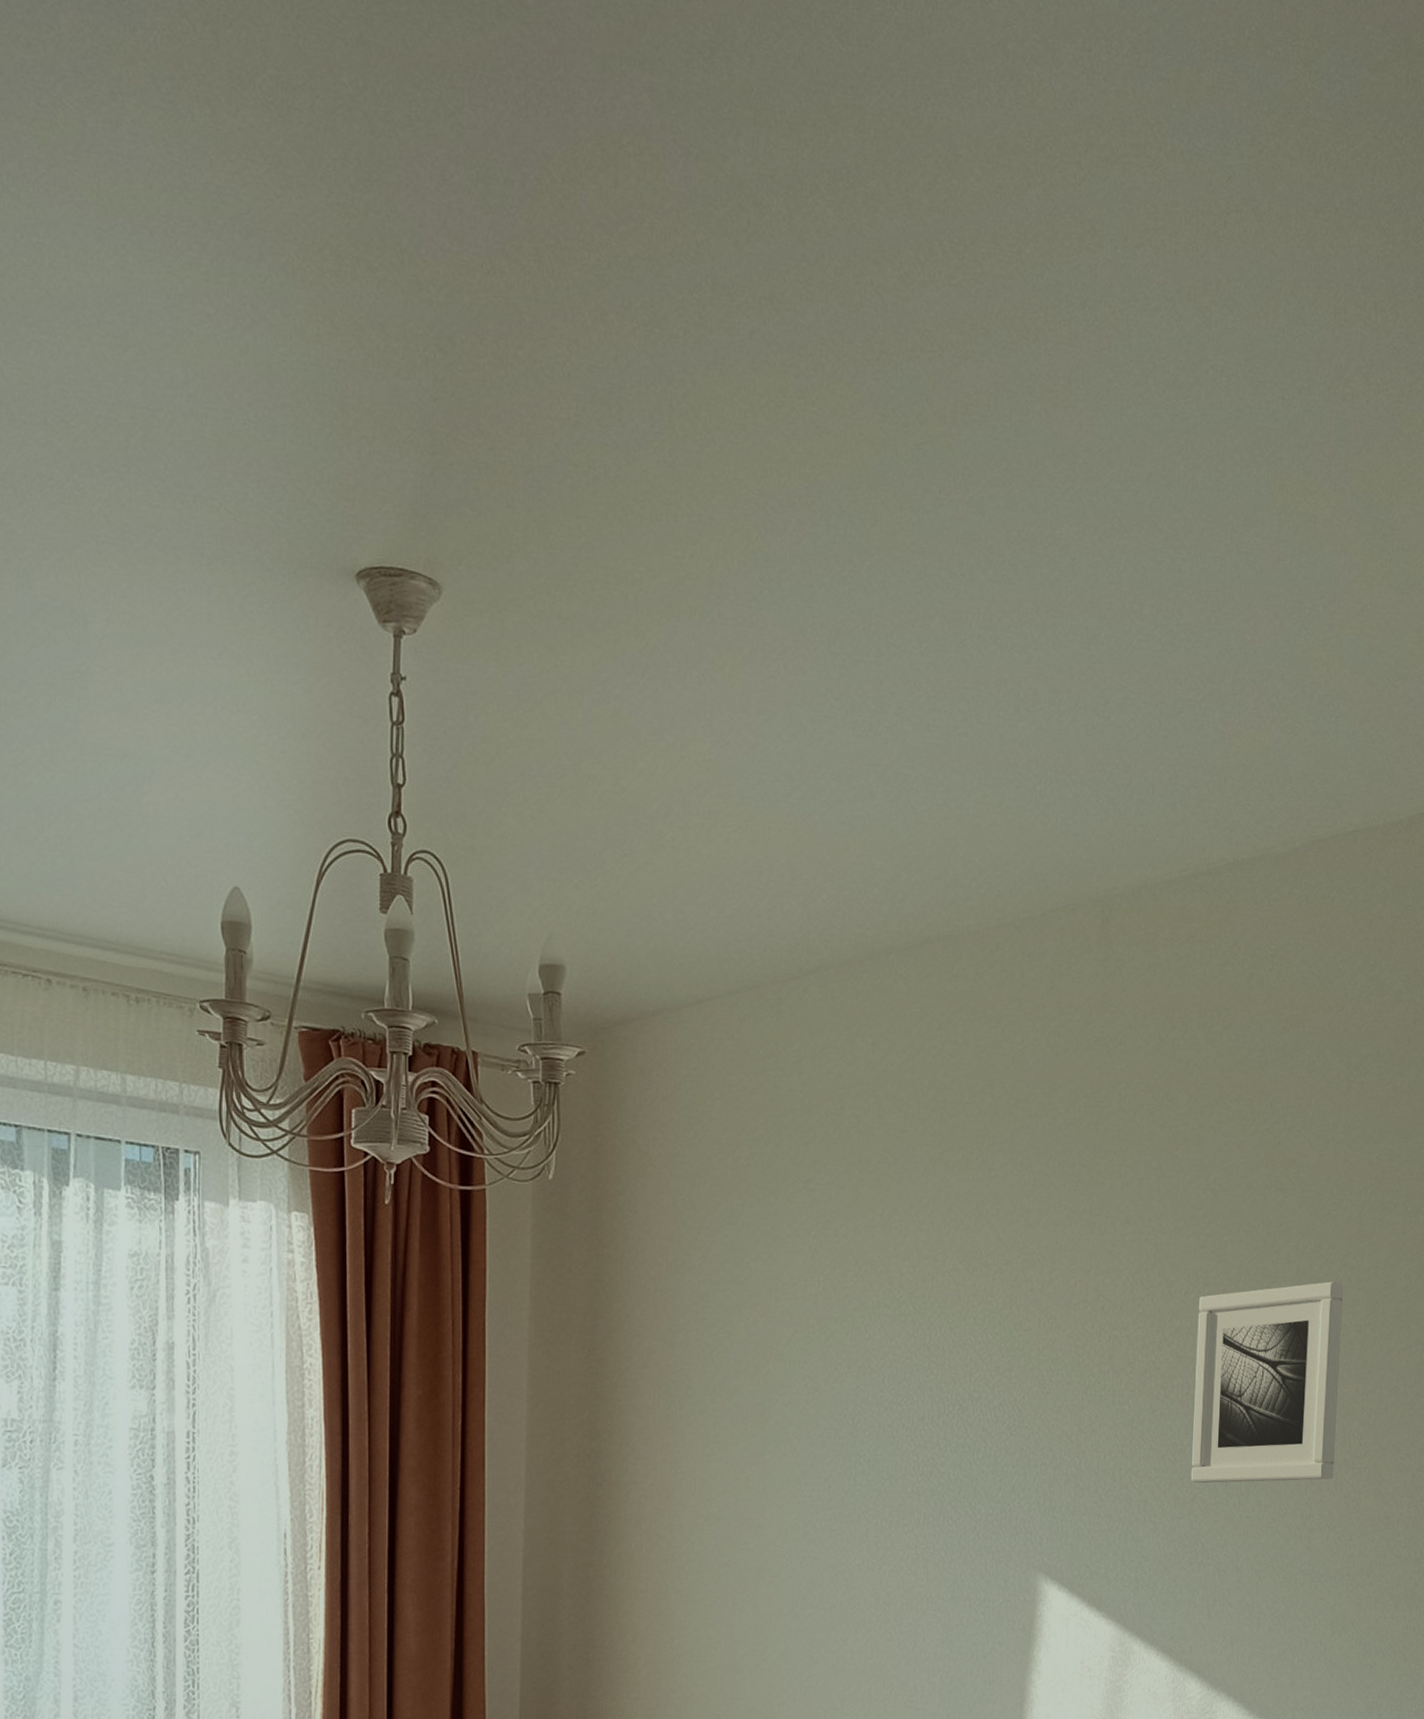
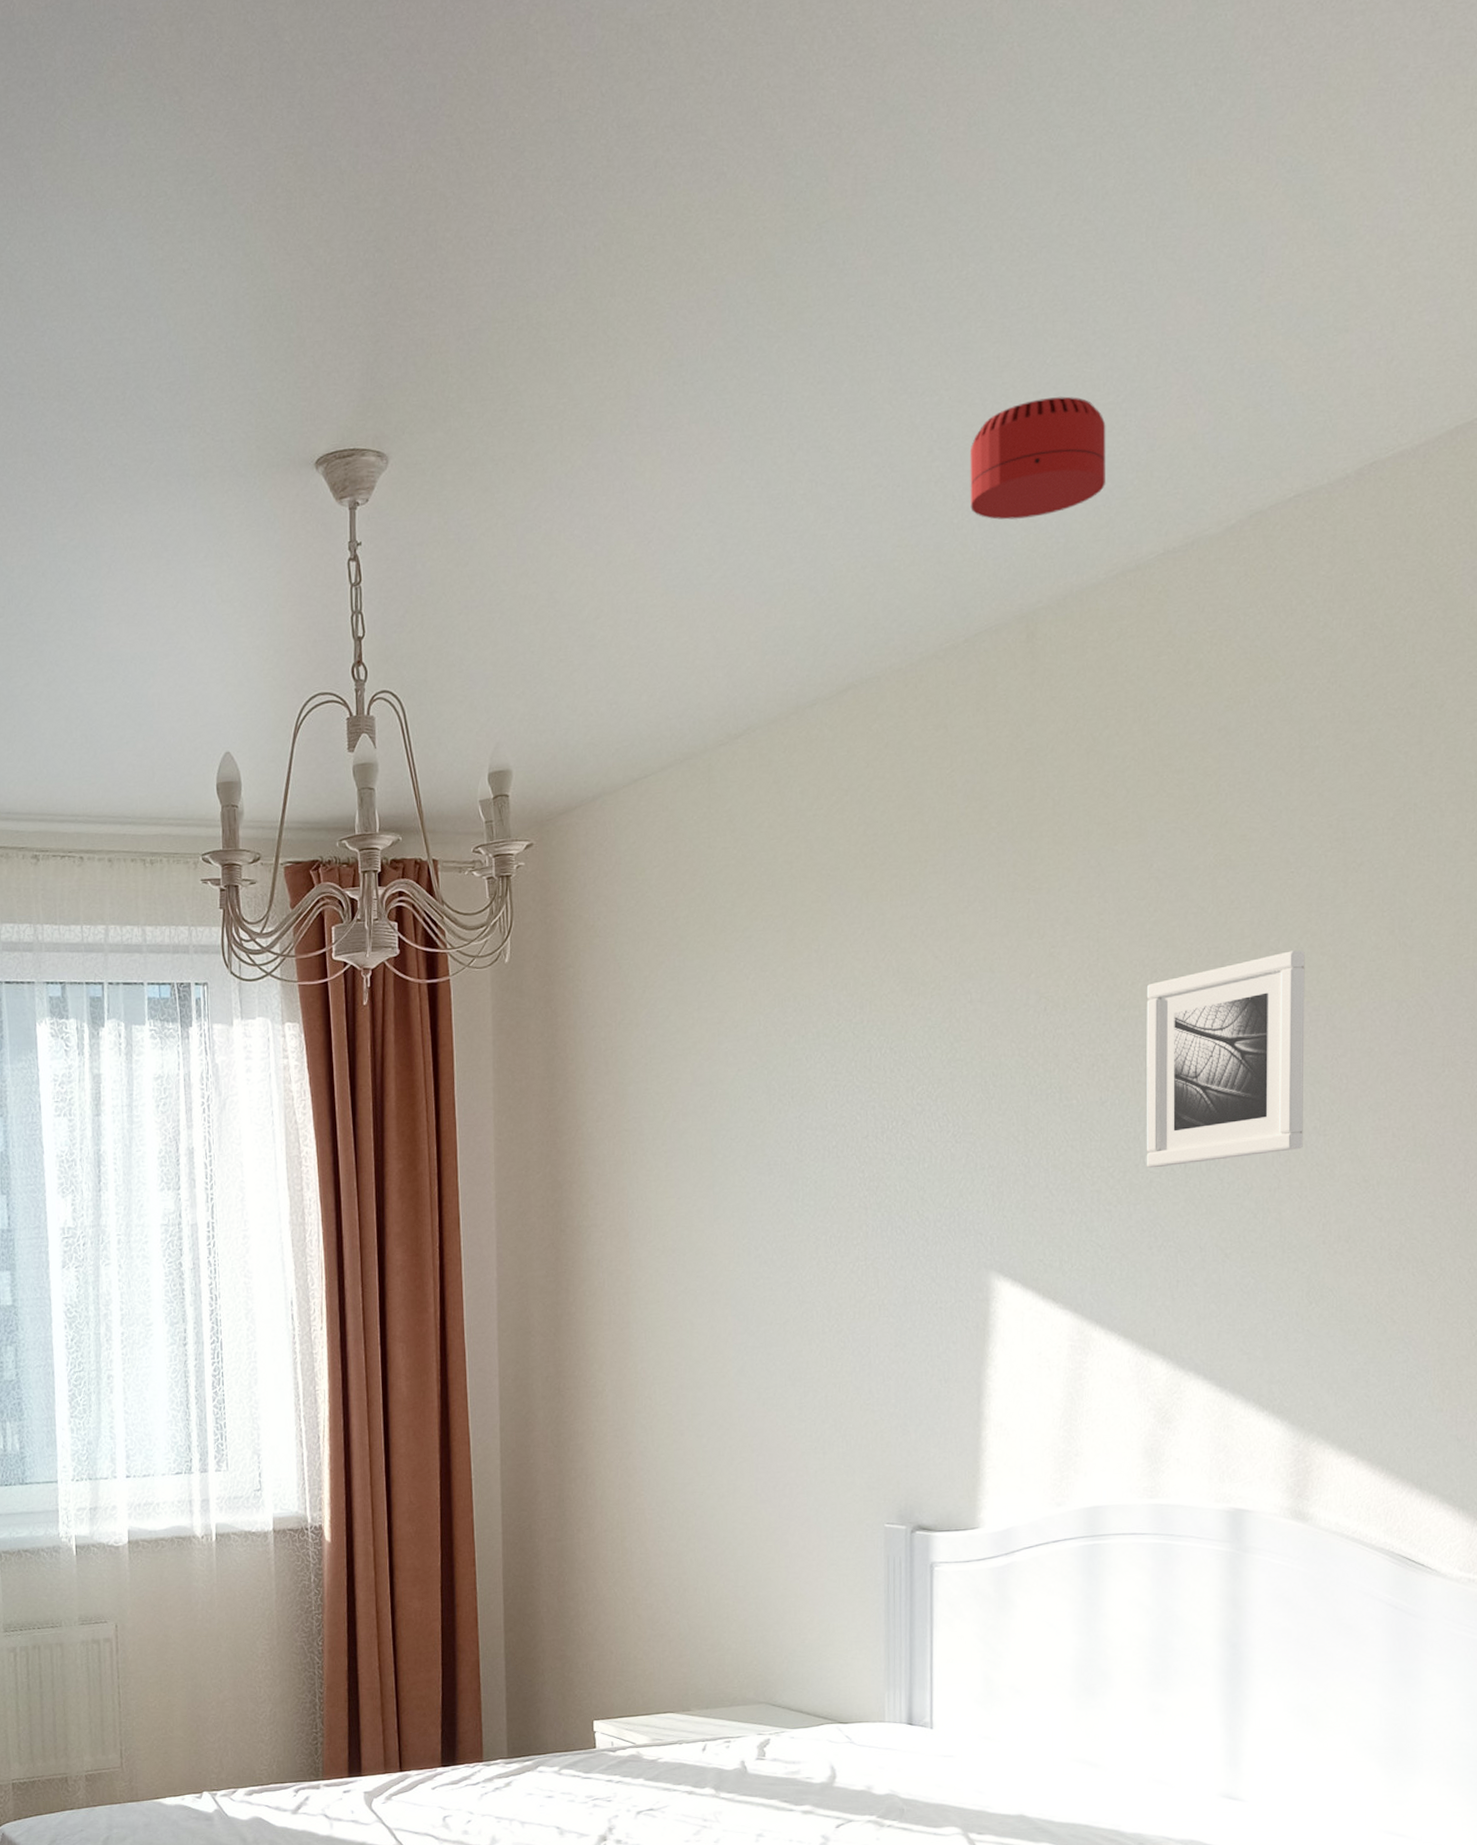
smoke detector: none [1053,679,1186,801] -> present [970,396,1106,520]

